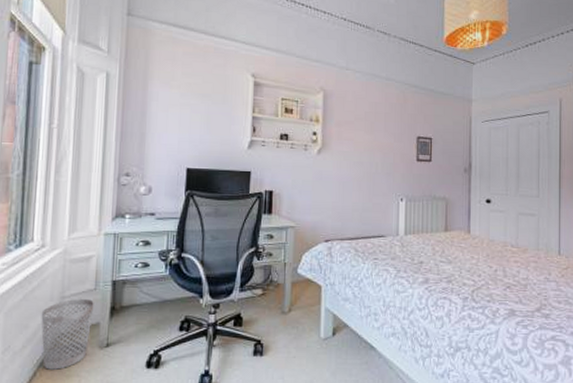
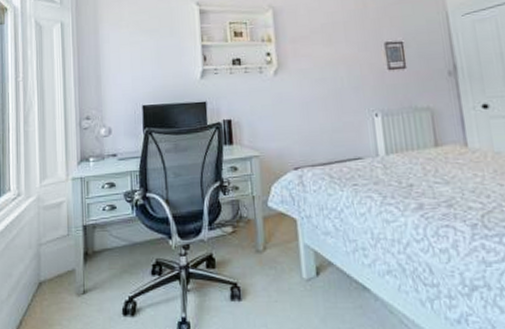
wastebasket: present [41,299,94,370] -> none [22,245,68,318]

